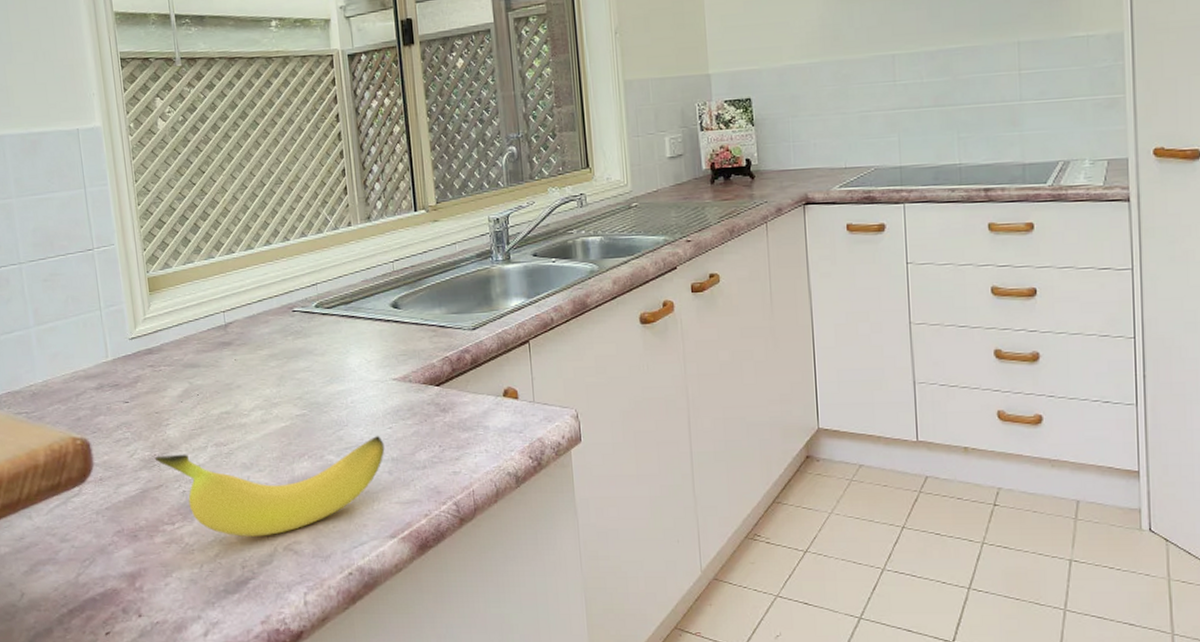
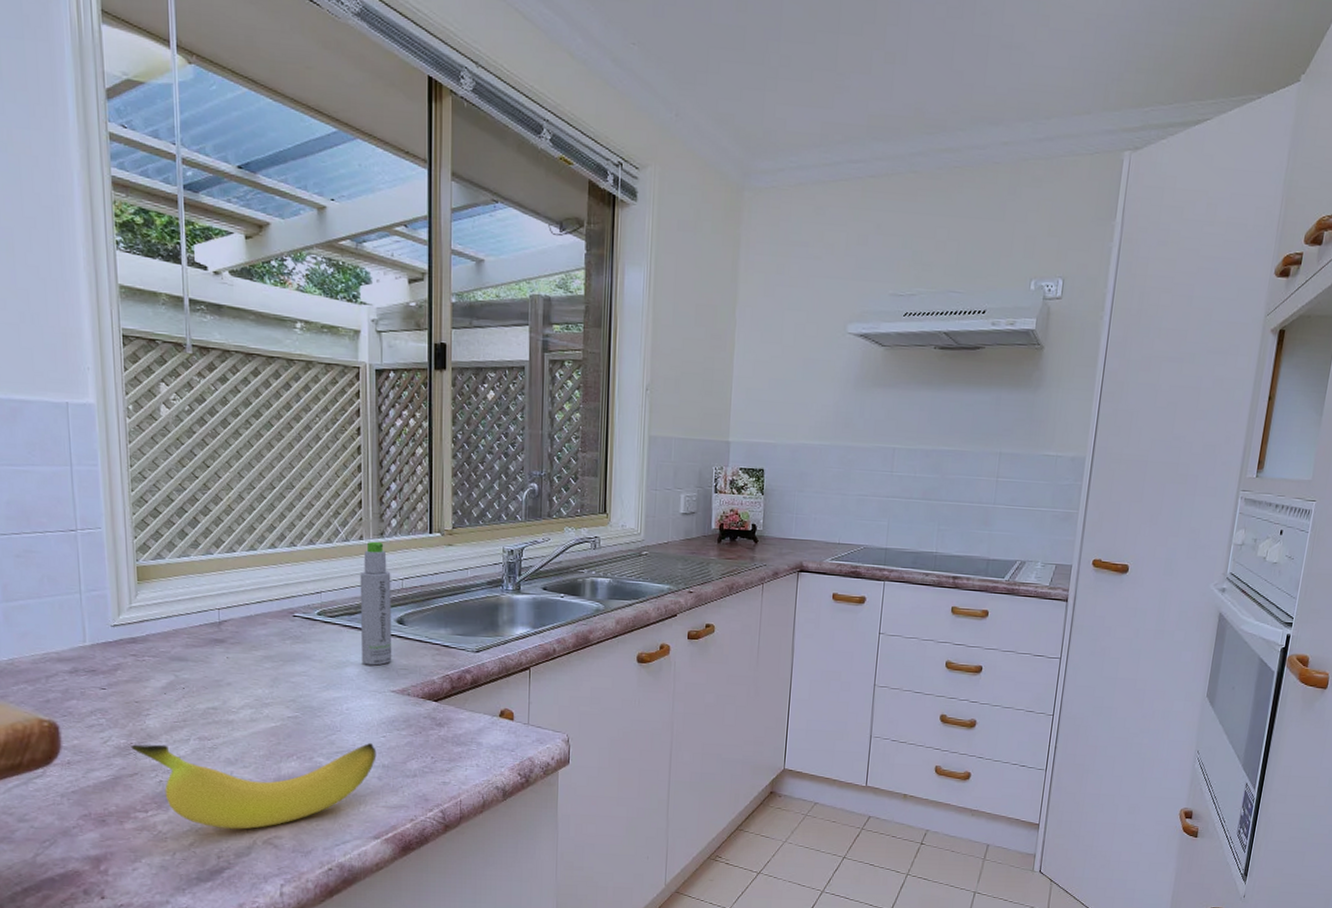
bottle: none [351,226,391,354] -> present [360,541,392,666]

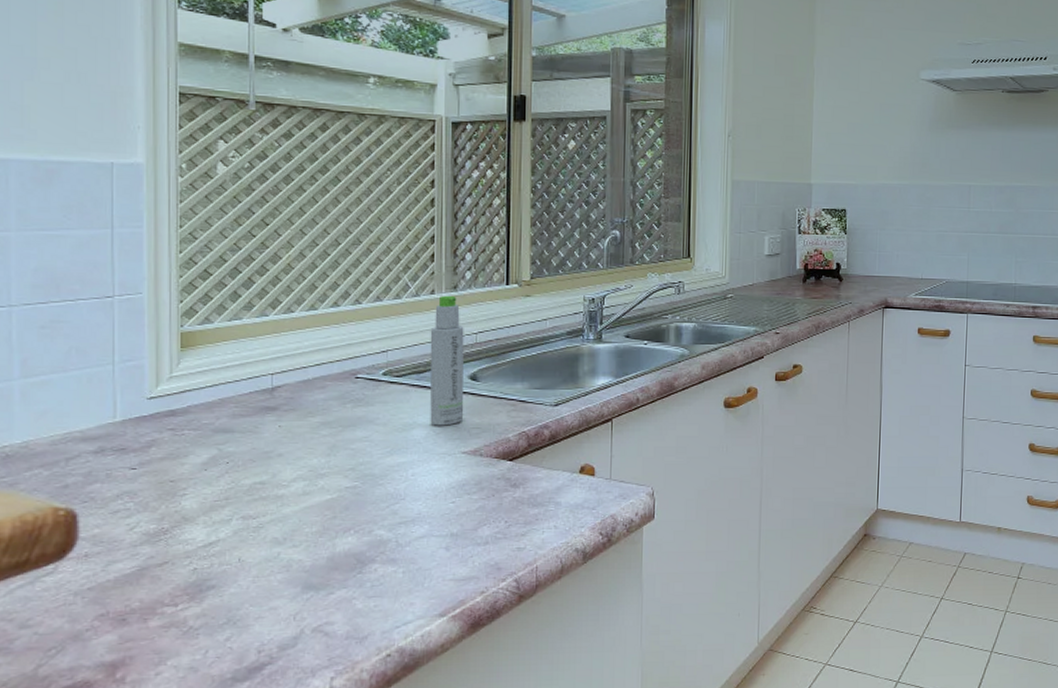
banana: present [131,743,377,829] -> none [162,511,444,618]

